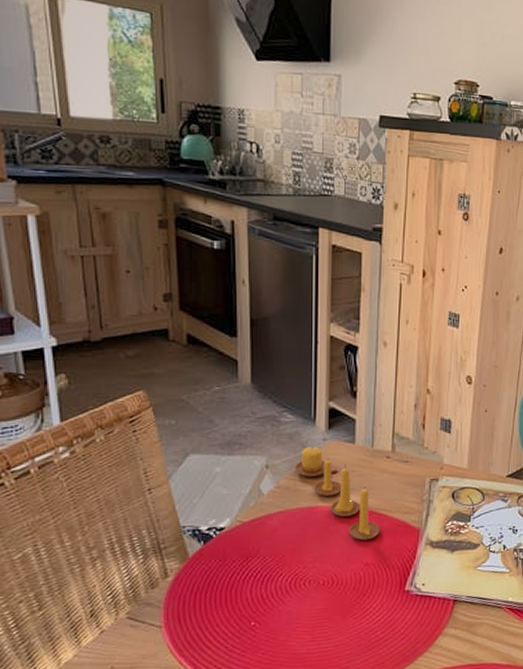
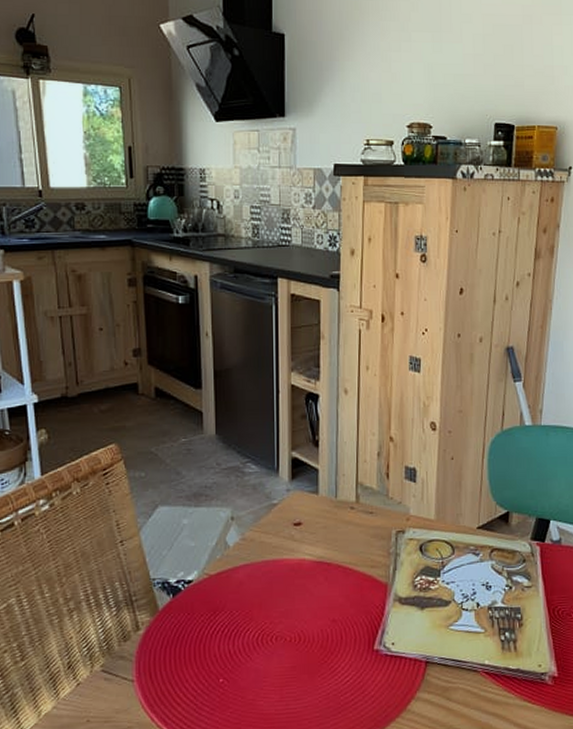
candle: present [295,446,381,541] -> none [259,497,347,596]

